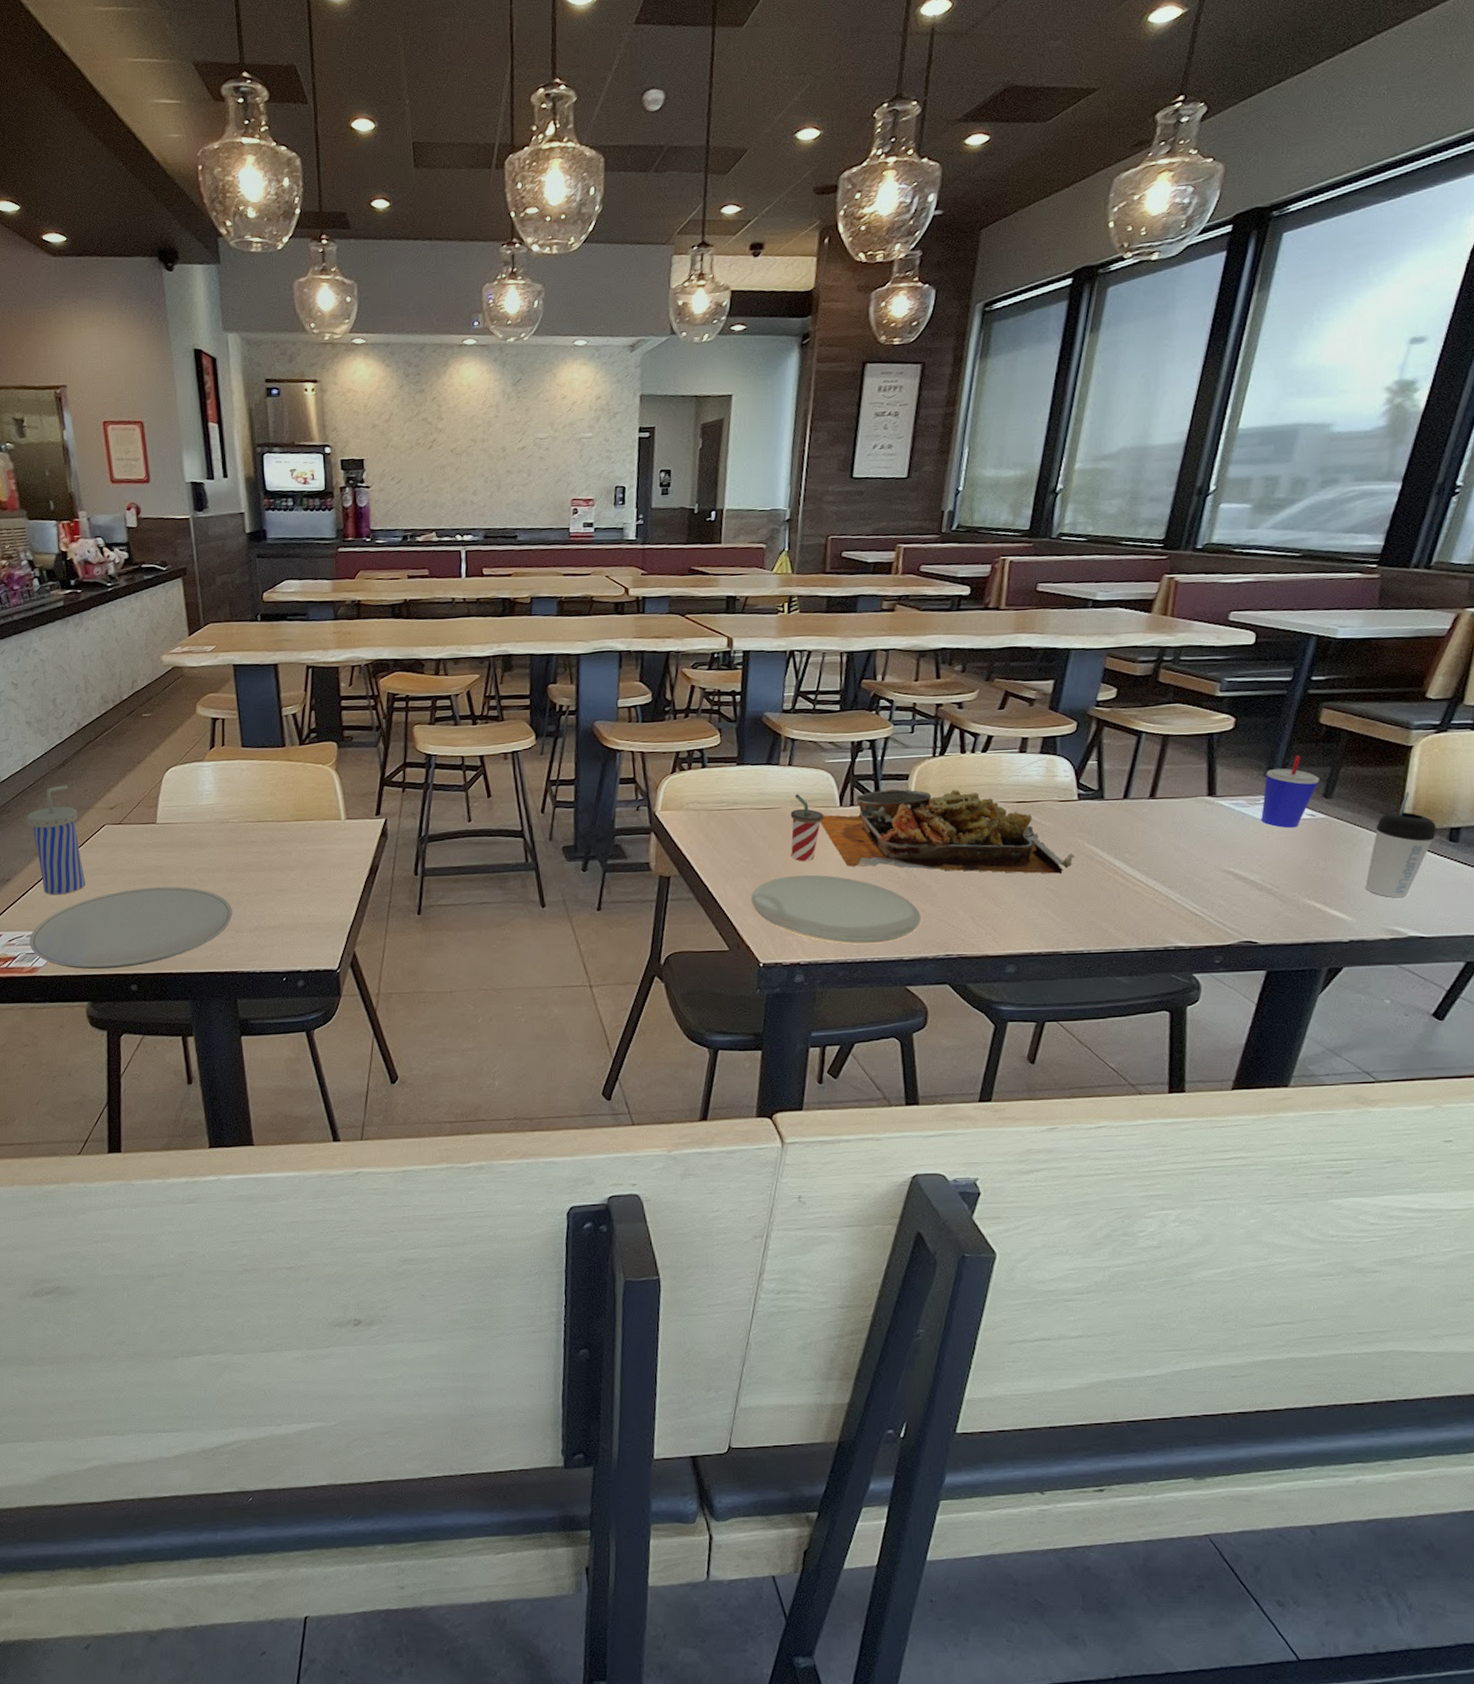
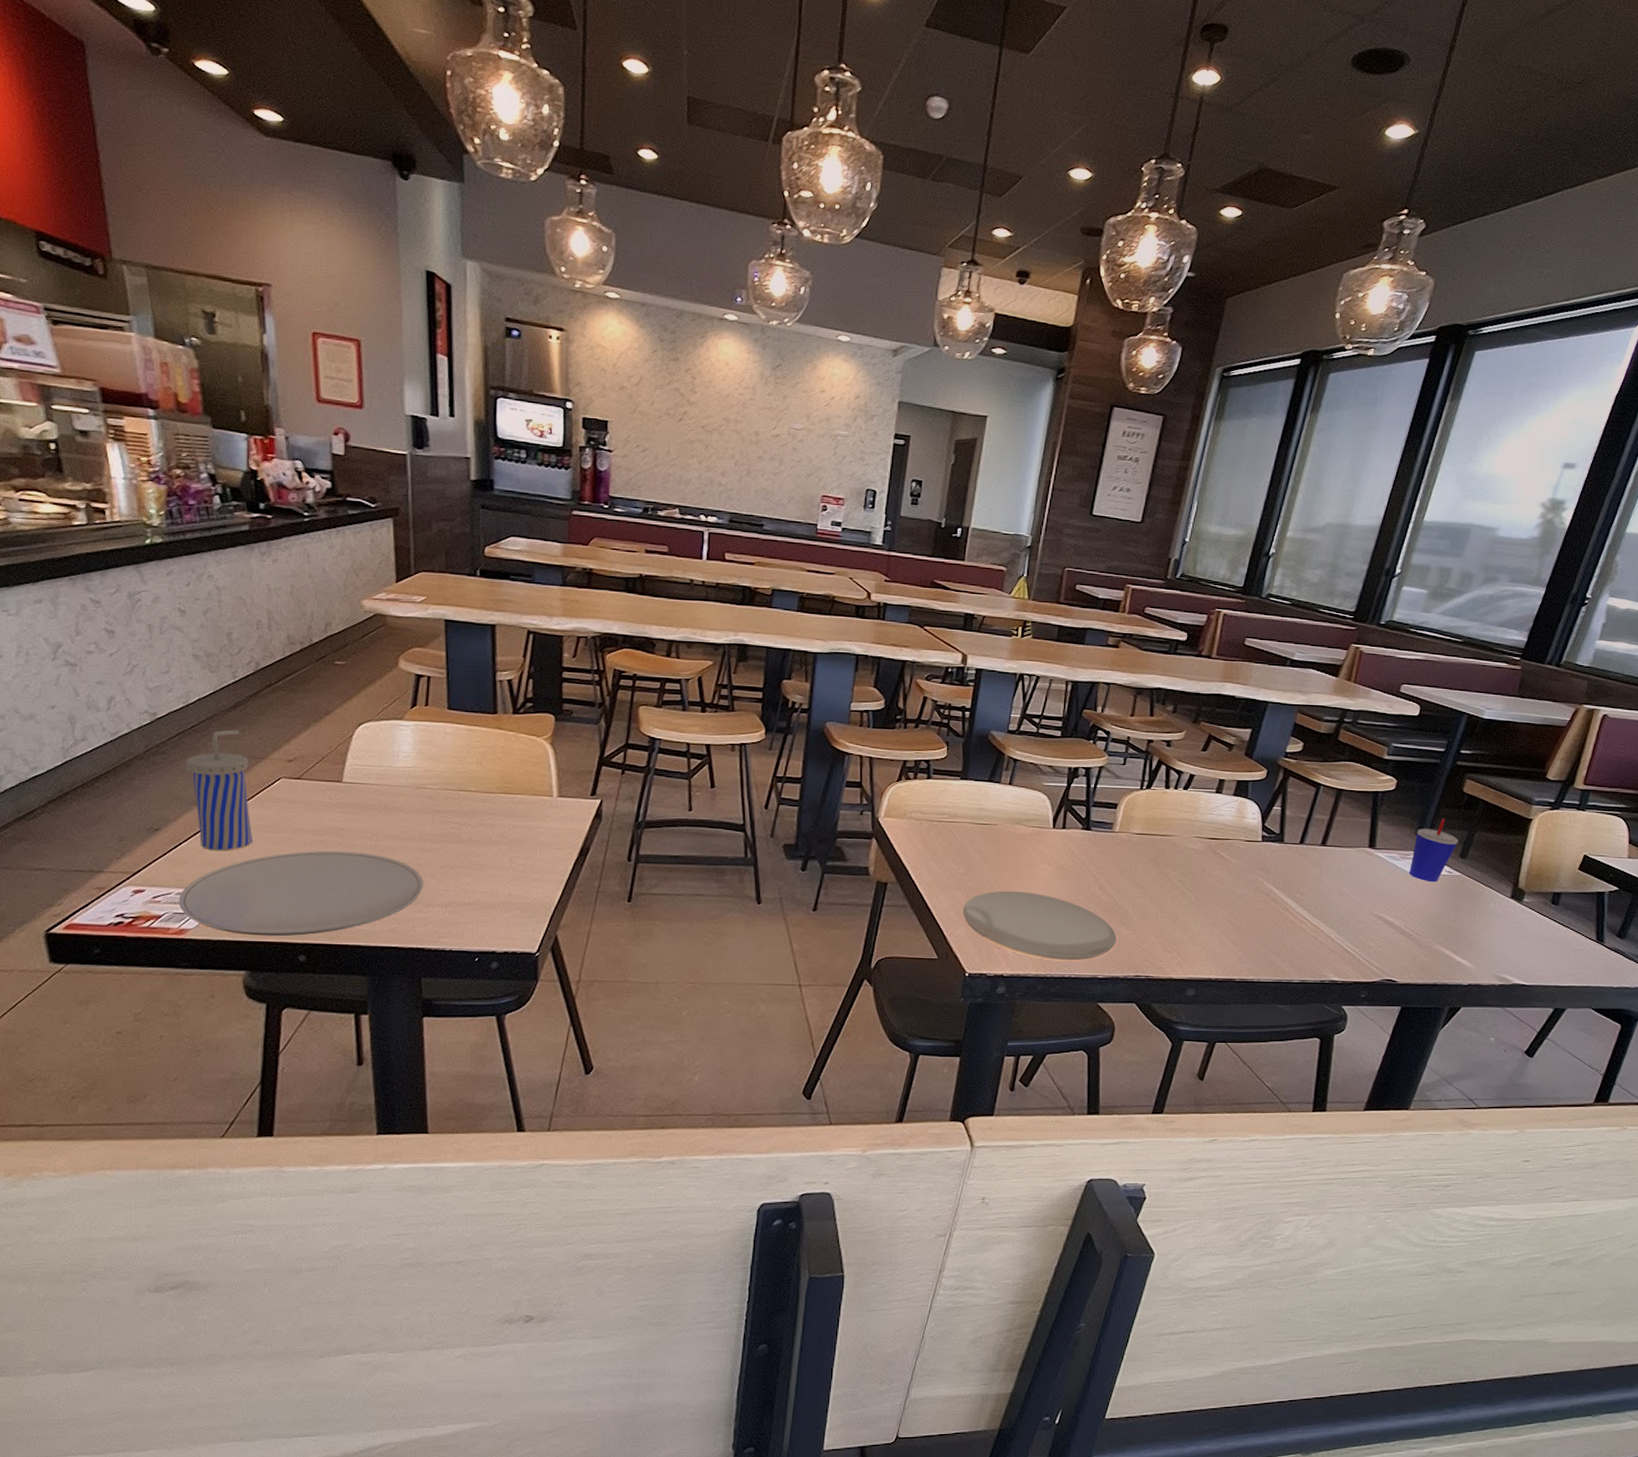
beverage cup: present [790,794,824,862] -> none [1004,813,1037,879]
food tray: present [820,789,1076,874] -> none [1033,816,1255,907]
beverage cup: present [1365,792,1436,898] -> none [1484,859,1543,950]

